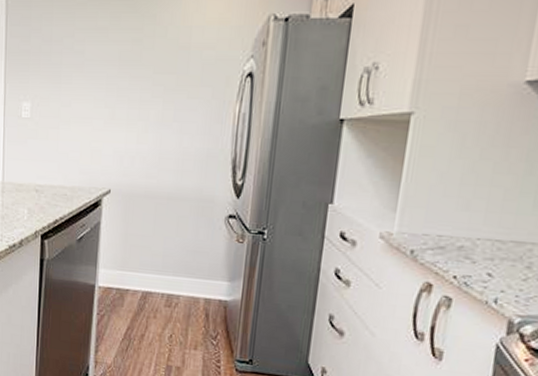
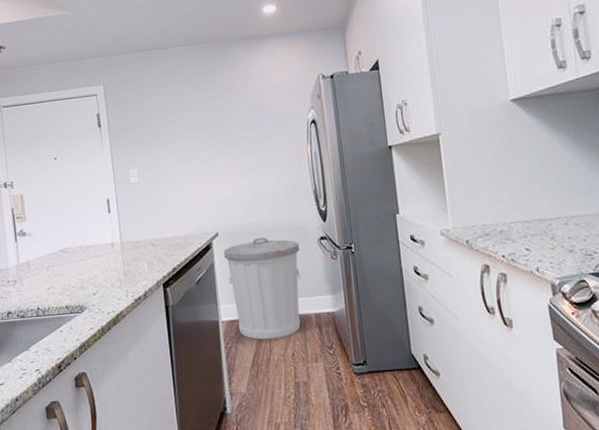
trash can: none [113,203,202,317] -> present [224,237,301,340]

